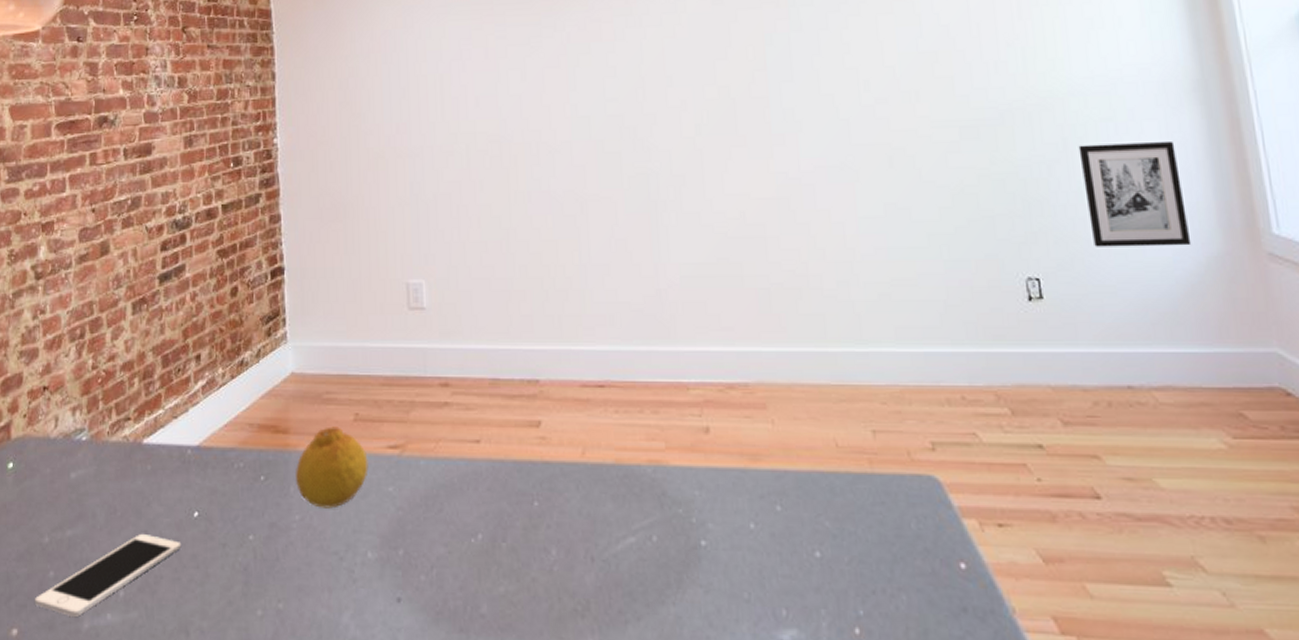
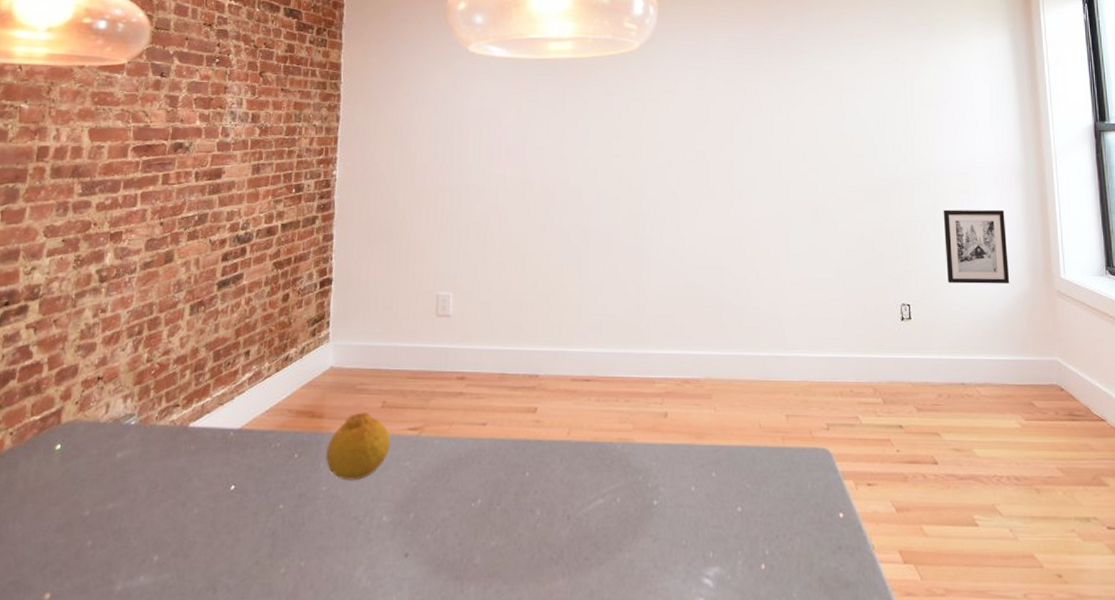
cell phone: present [35,533,182,617] -> none [70,505,217,580]

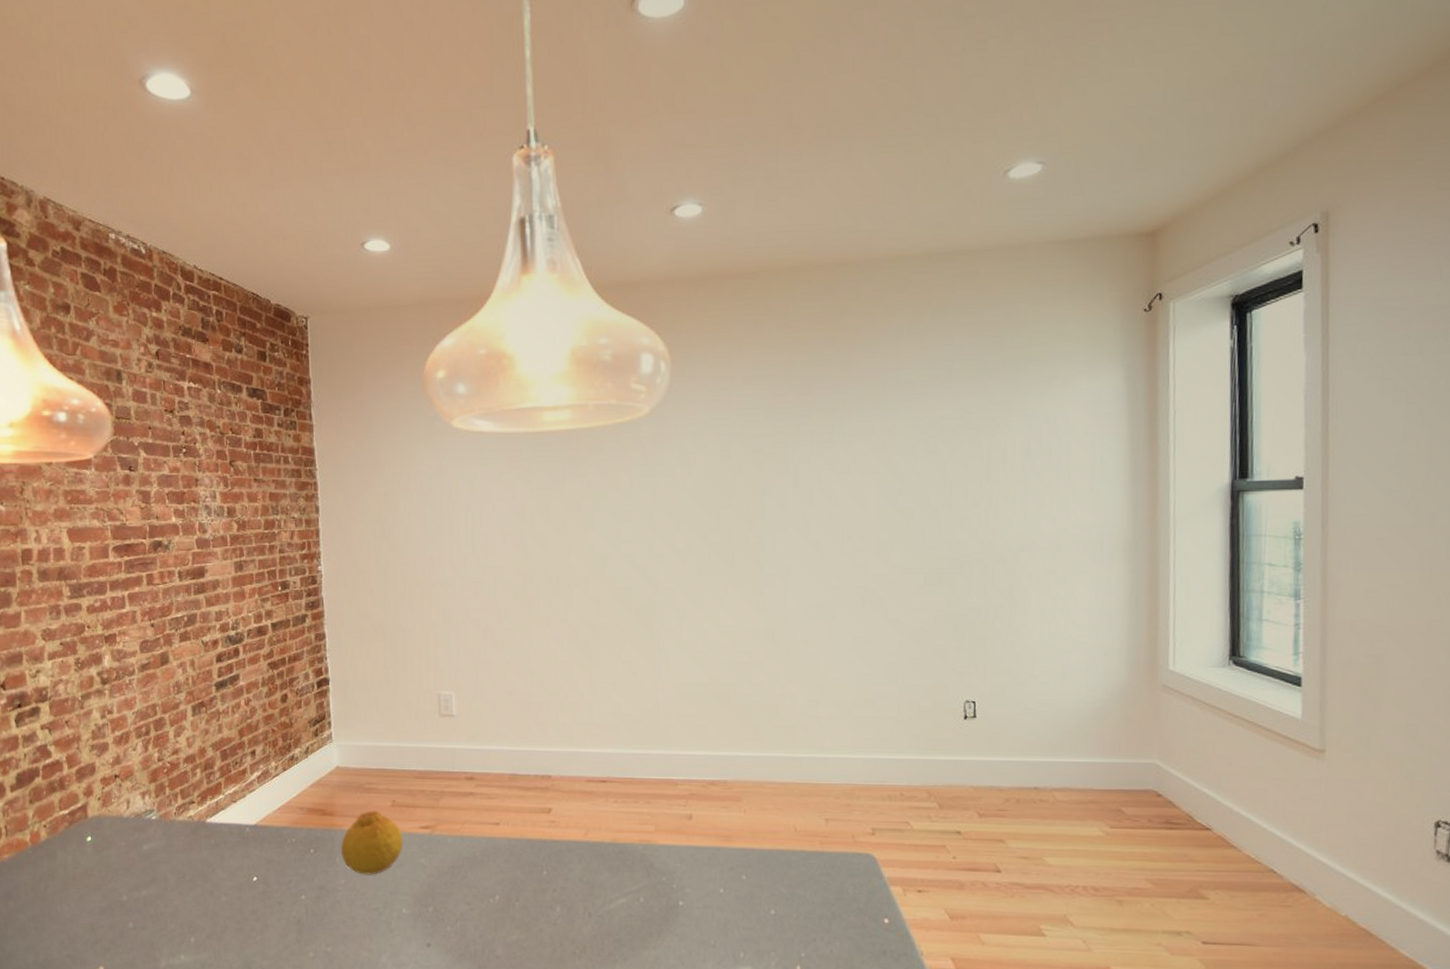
wall art: present [943,209,1010,284] -> none [1022,591,1103,678]

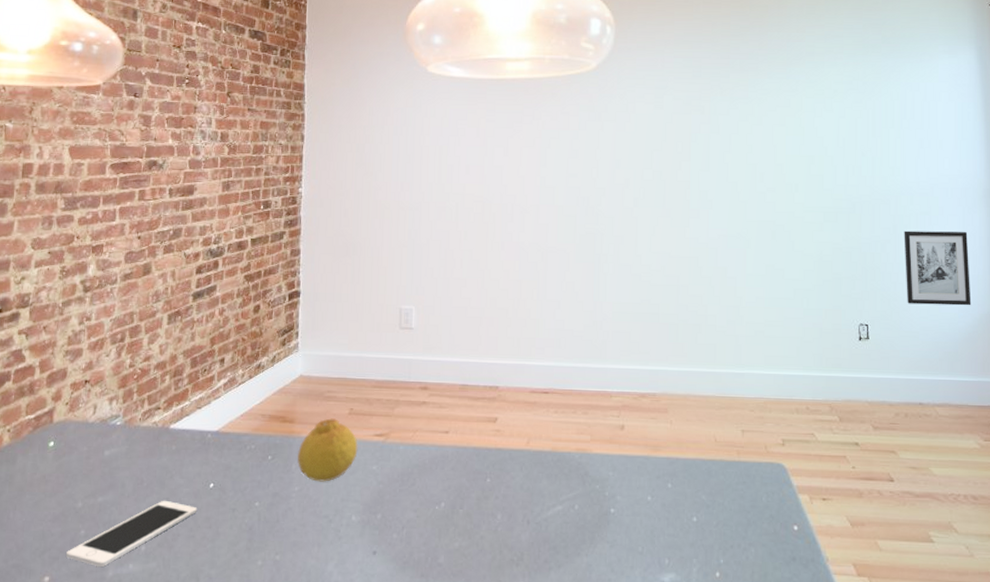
cell phone: none [117,893,243,957] -> present [66,500,198,567]
wall art: none [1022,591,1103,678] -> present [904,230,972,306]

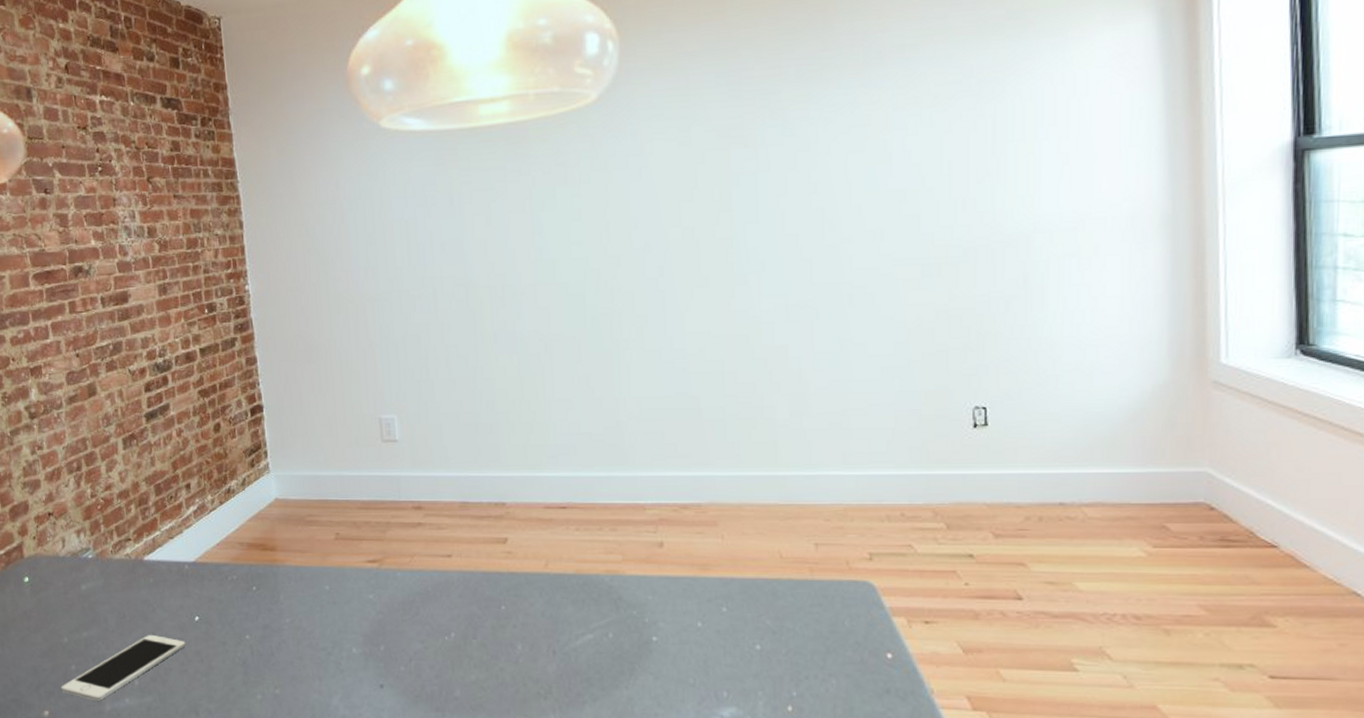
fruit: present [298,418,358,482] -> none [284,544,350,613]
wall art: present [904,230,972,306] -> none [1038,275,1139,378]

